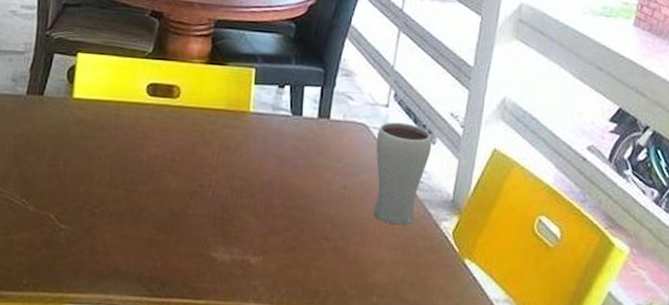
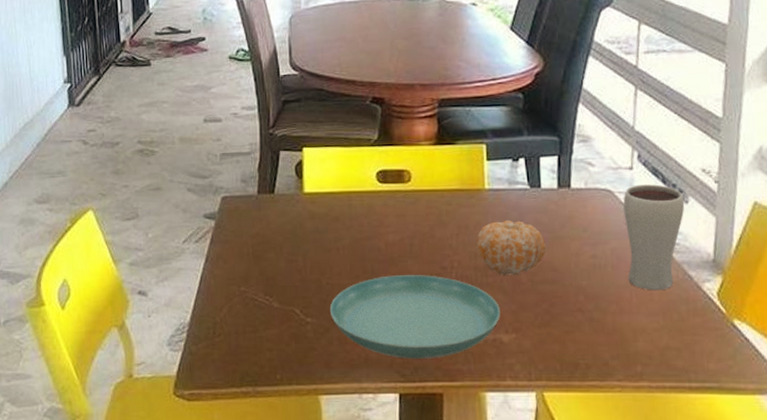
saucer: none [84,188,251,275] -> present [329,275,500,359]
fruit: none [235,144,301,200] -> present [476,220,546,276]

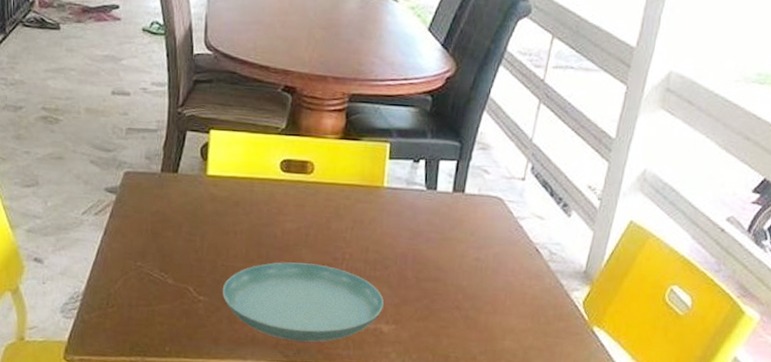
fruit: present [476,220,546,276] -> none [369,218,434,272]
drinking glass: present [623,184,685,291] -> none [505,195,568,296]

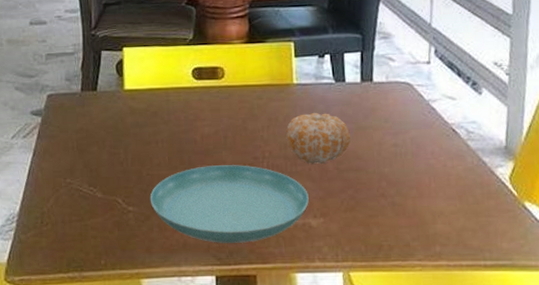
fruit: none [369,218,434,272] -> present [285,112,351,165]

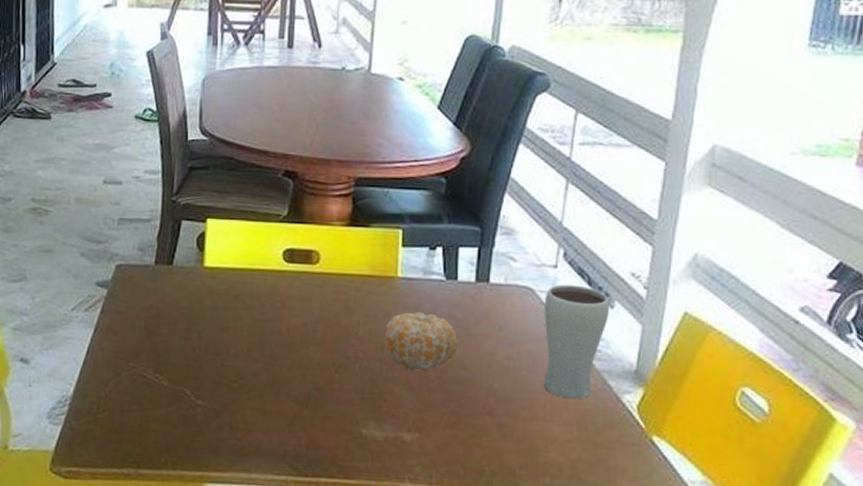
saucer: present [150,165,309,243] -> none [222,361,404,453]
drinking glass: none [421,77,479,176] -> present [543,284,610,399]

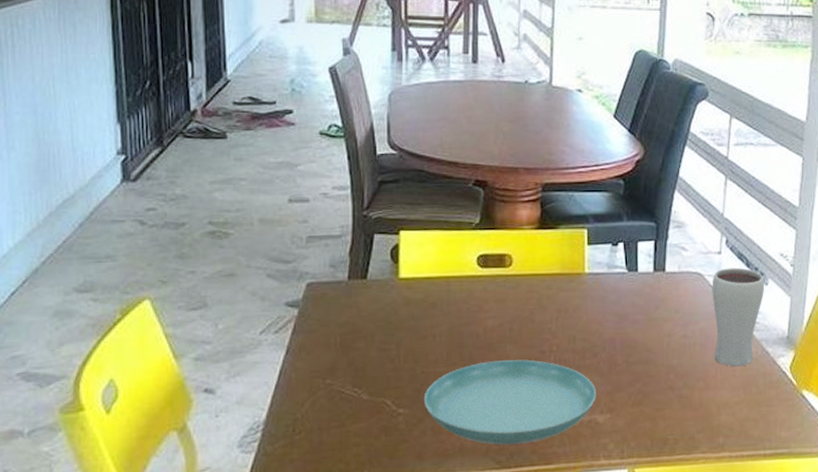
saucer: none [222,361,404,453] -> present [423,359,596,445]
fruit: present [384,311,458,372] -> none [575,303,641,358]

